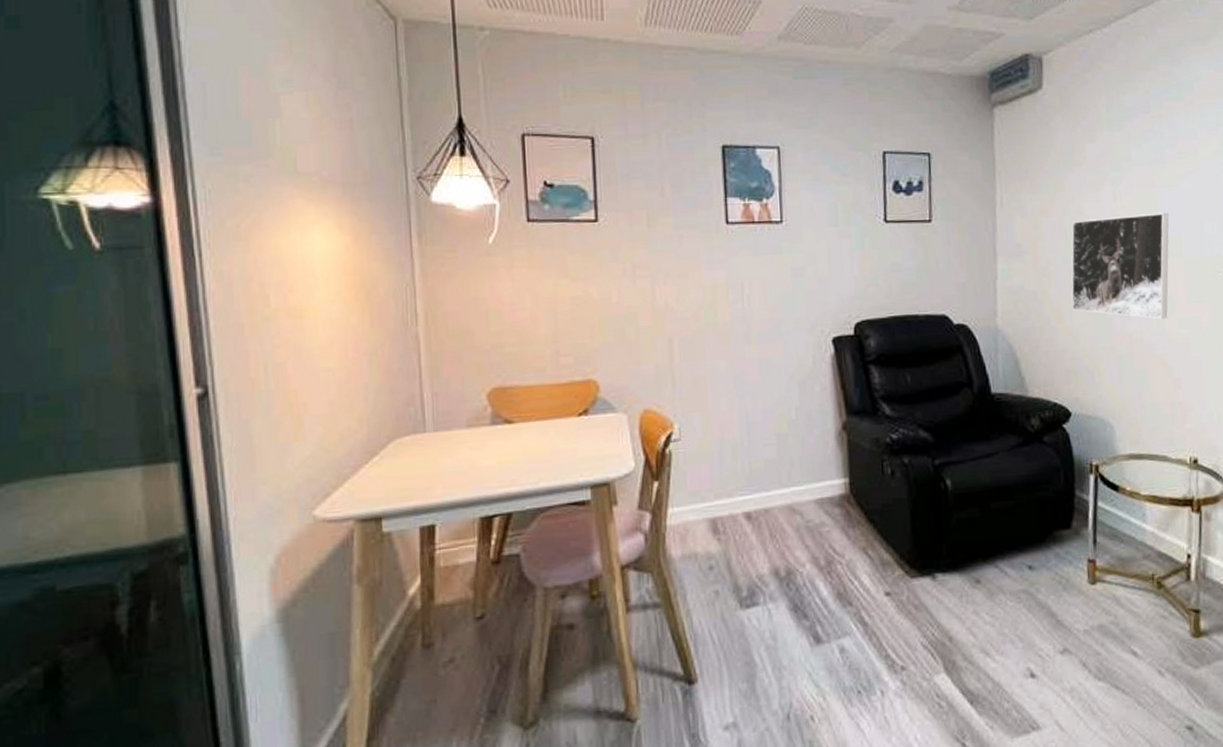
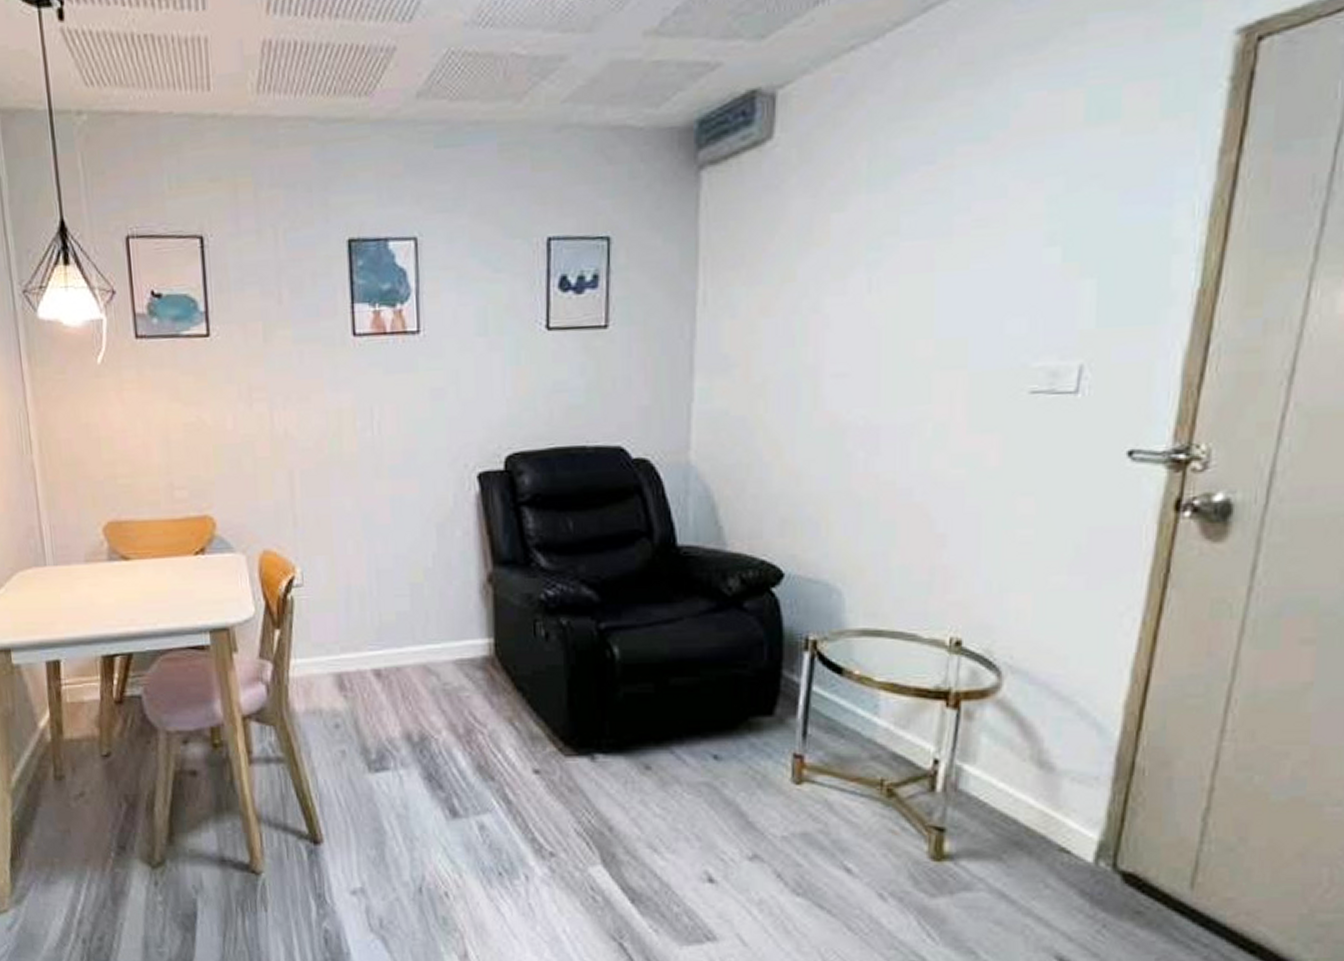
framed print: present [1071,212,1169,319] -> none [796,306,951,455]

